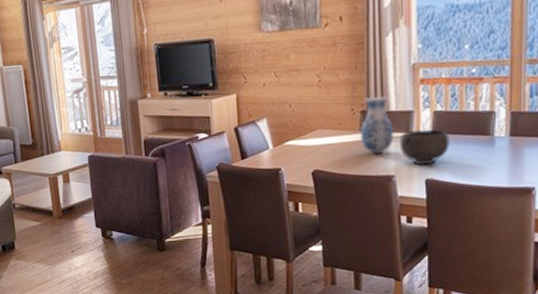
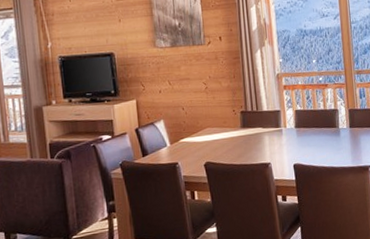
vase: present [360,97,394,154] -> none [241,100,268,146]
bowl: present [399,129,450,166] -> none [271,124,309,154]

